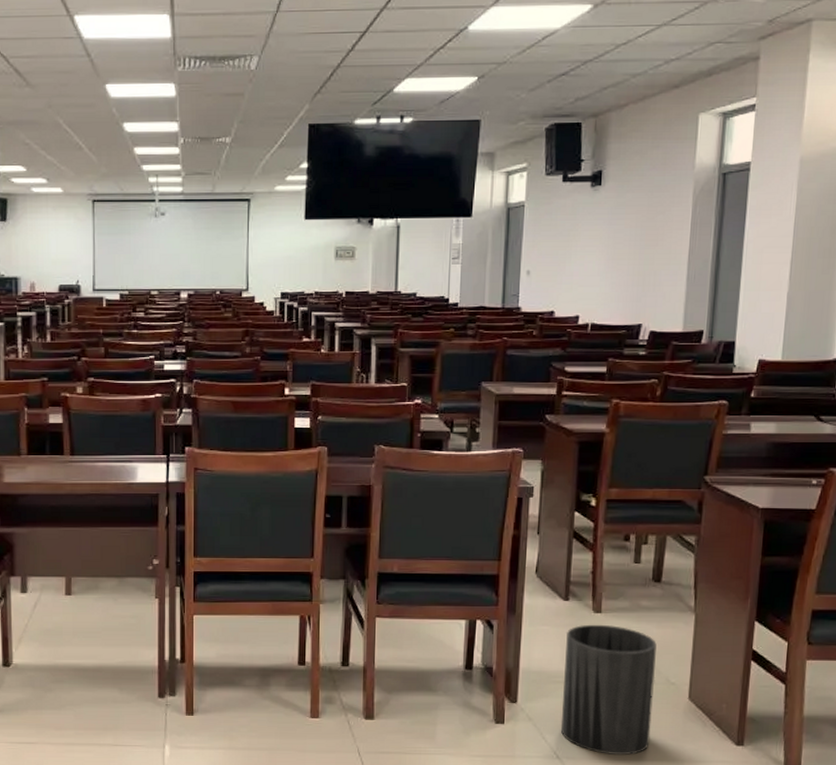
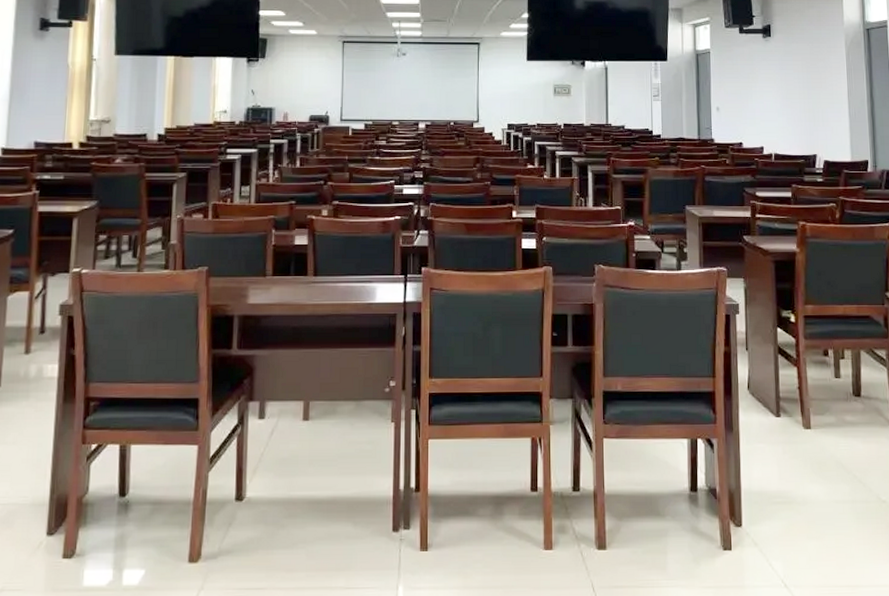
trash can: present [560,624,657,755] -> none [782,441,870,581]

